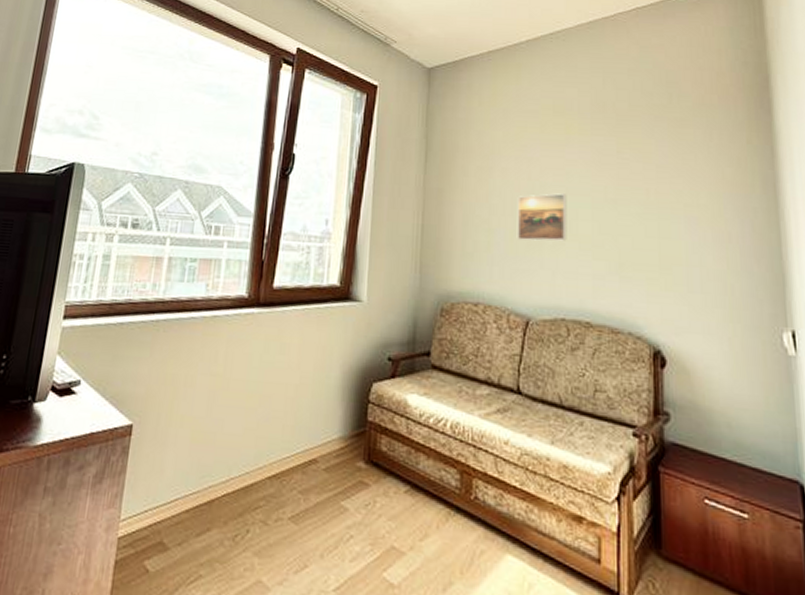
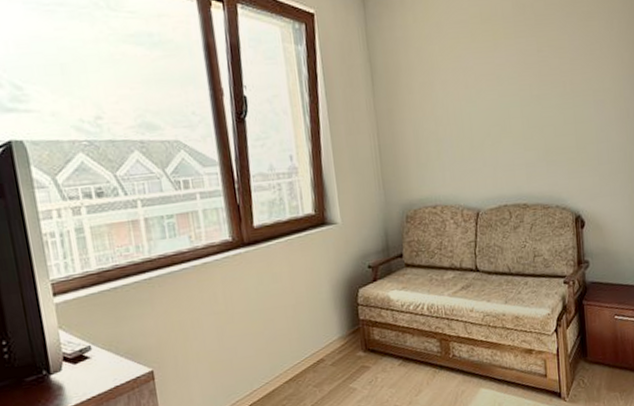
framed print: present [517,193,567,241] -> none [458,96,503,144]

